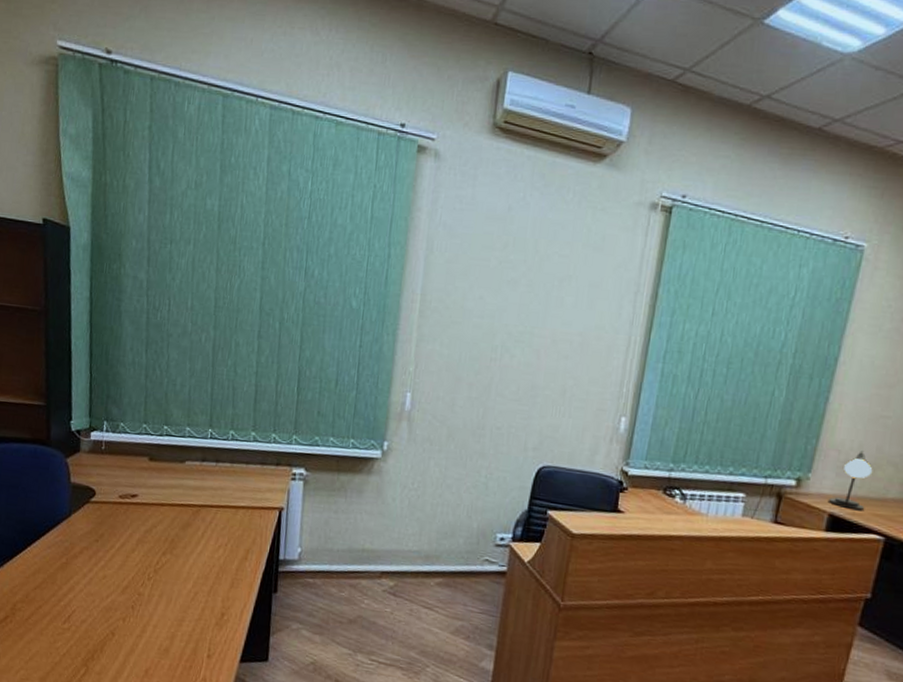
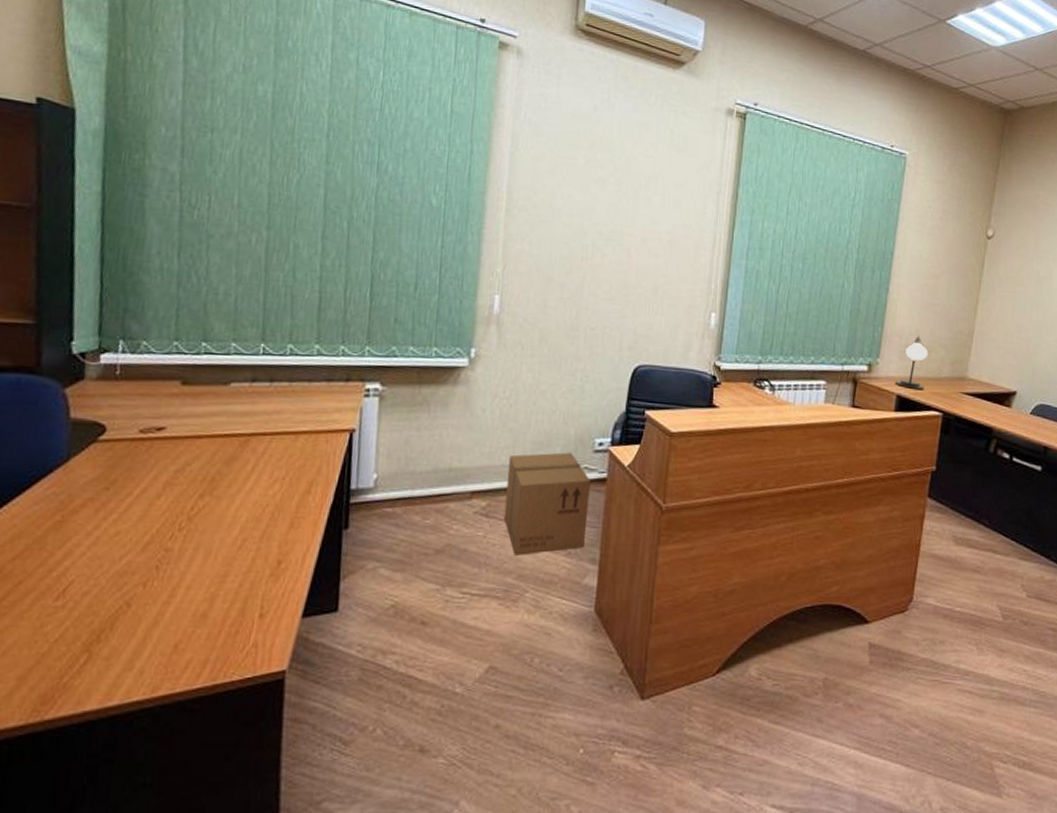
cardboard box: none [409,542,491,634] -> present [503,452,591,556]

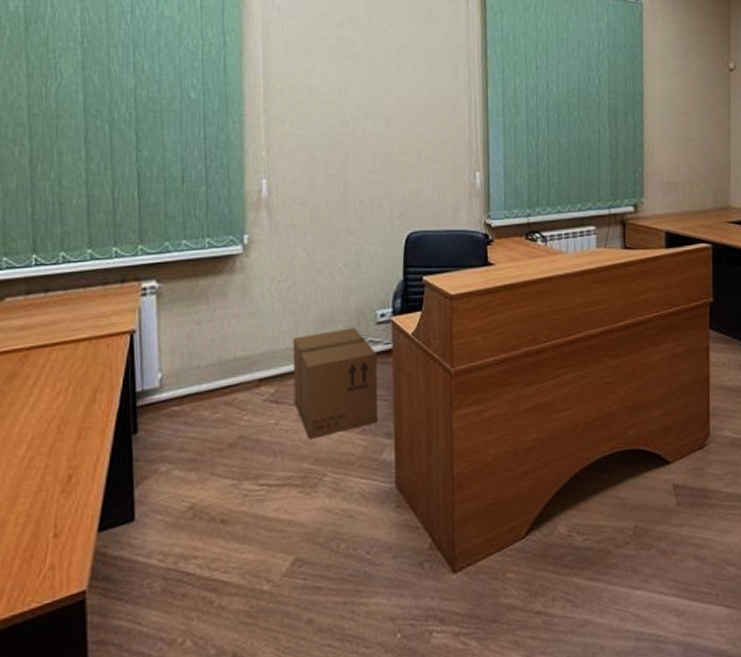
desk lamp: present [895,334,928,391] -> none [661,170,692,225]

